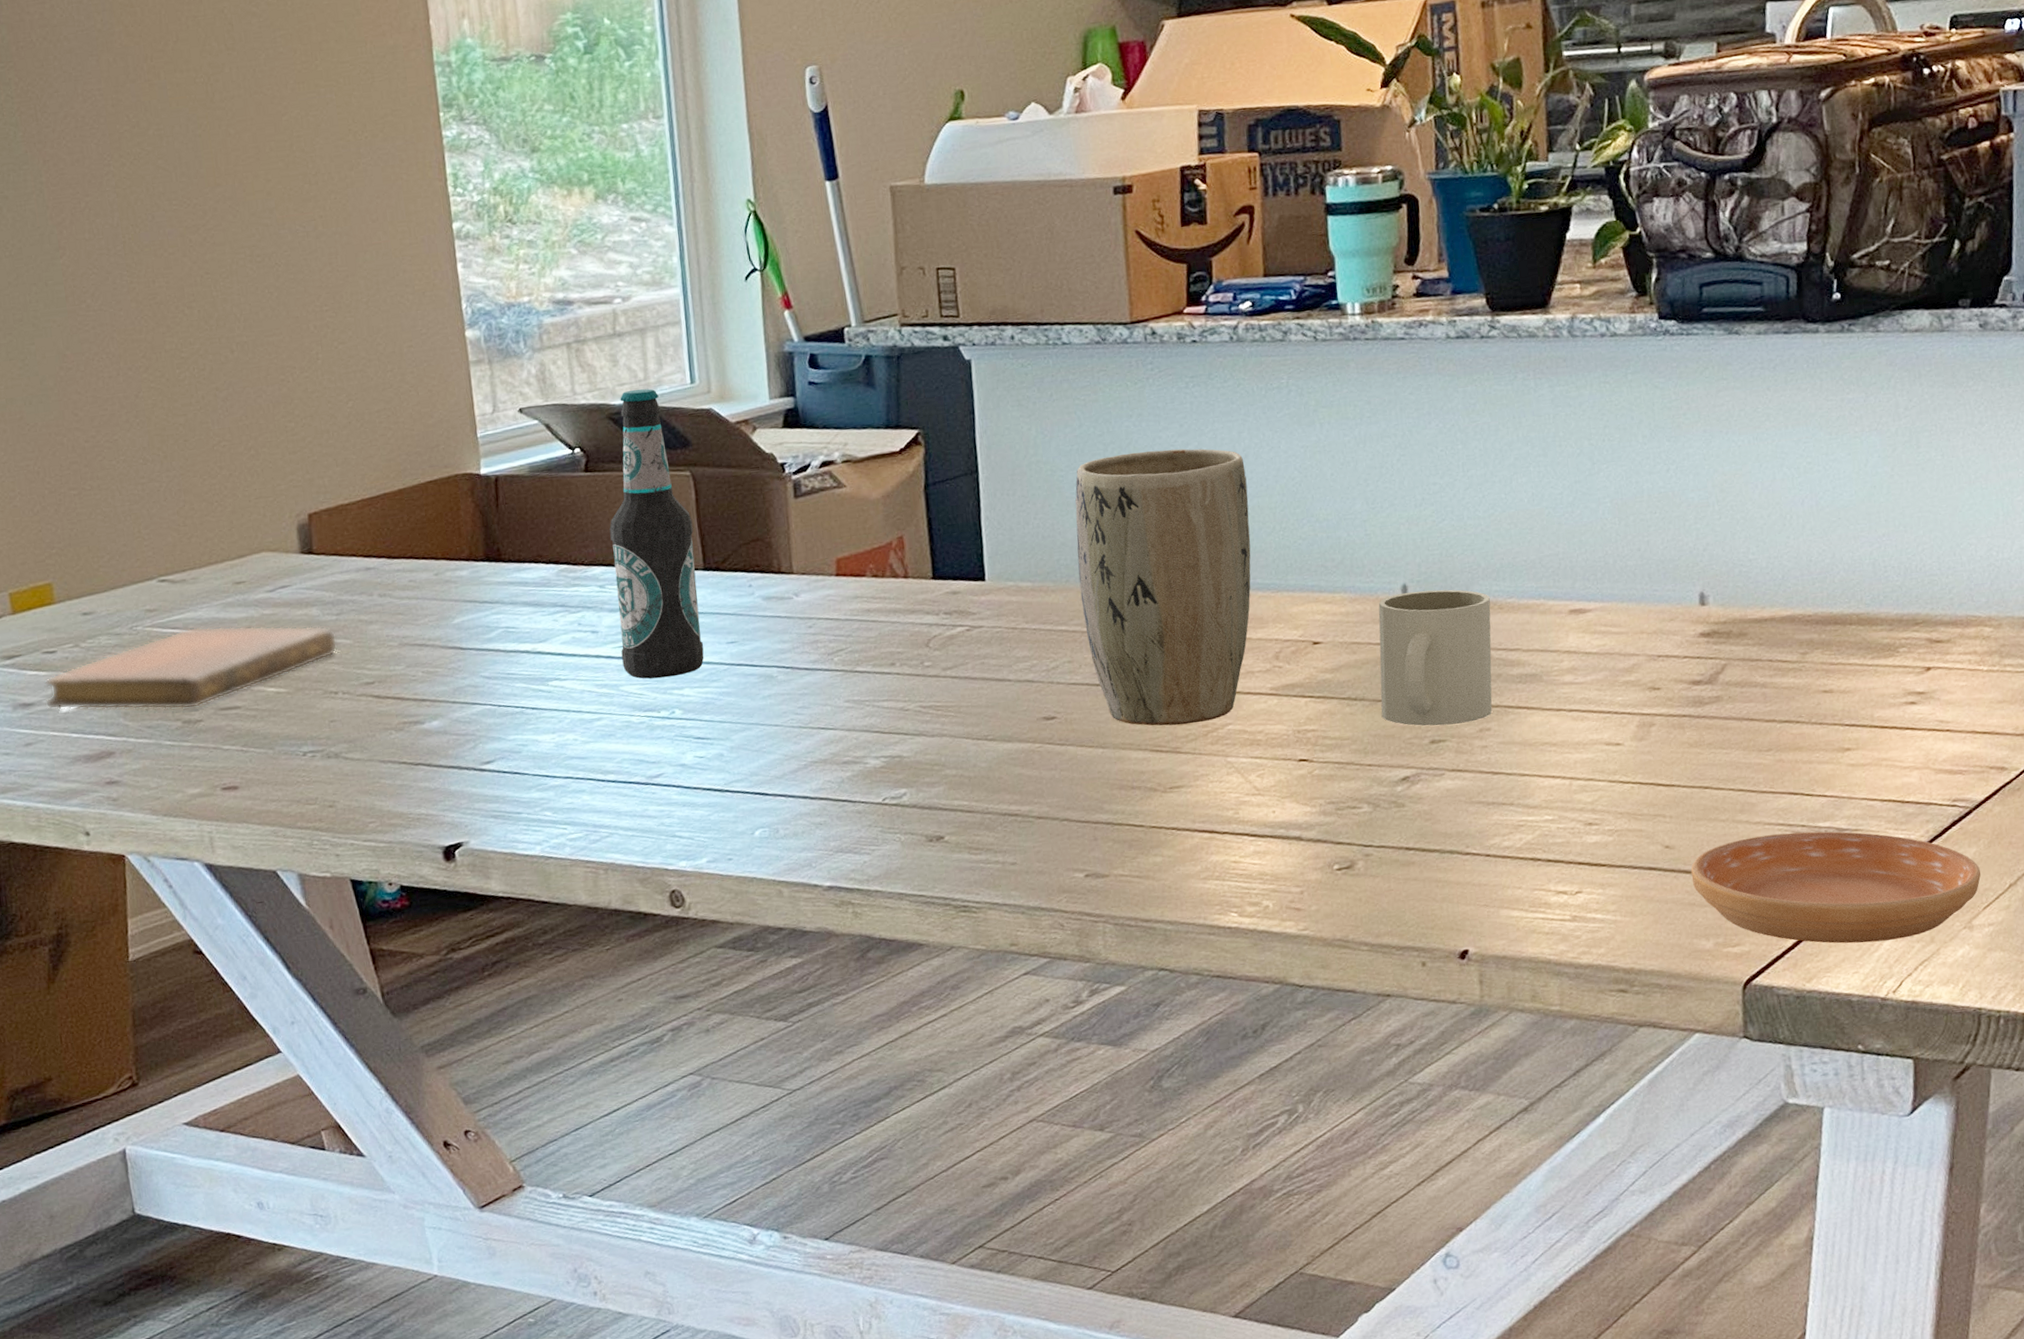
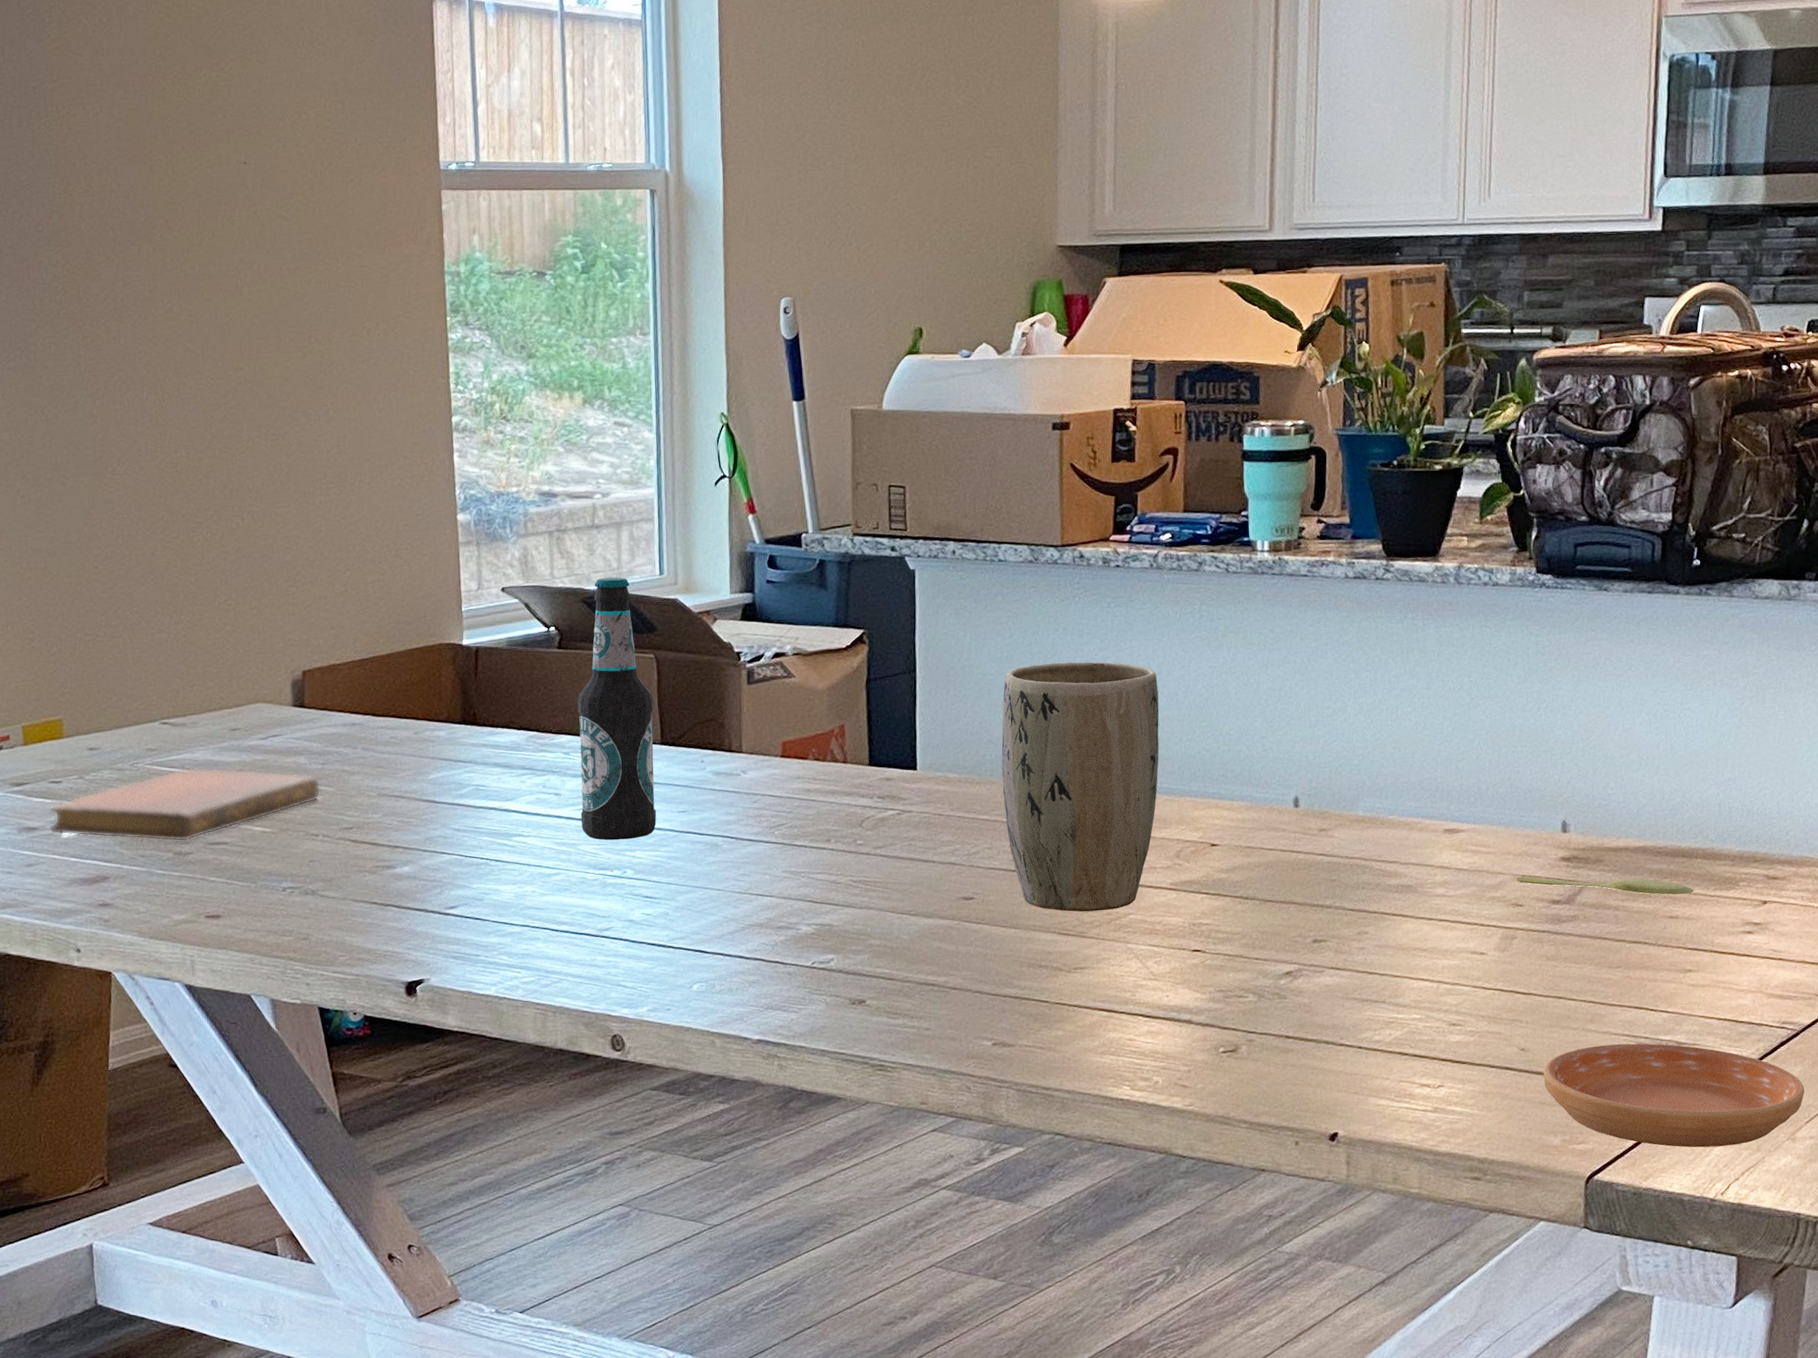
mug: present [1378,589,1493,727] -> none [1269,803,1374,927]
spoon: none [1651,651,1850,668] -> present [1515,876,1694,895]

